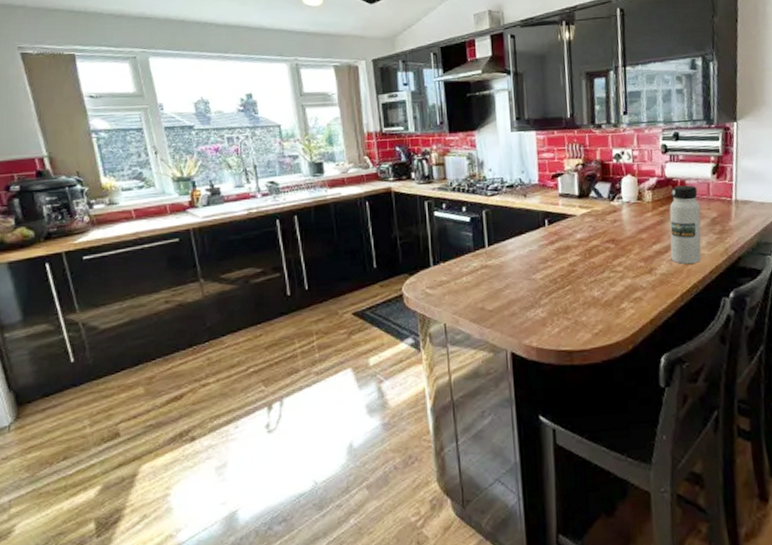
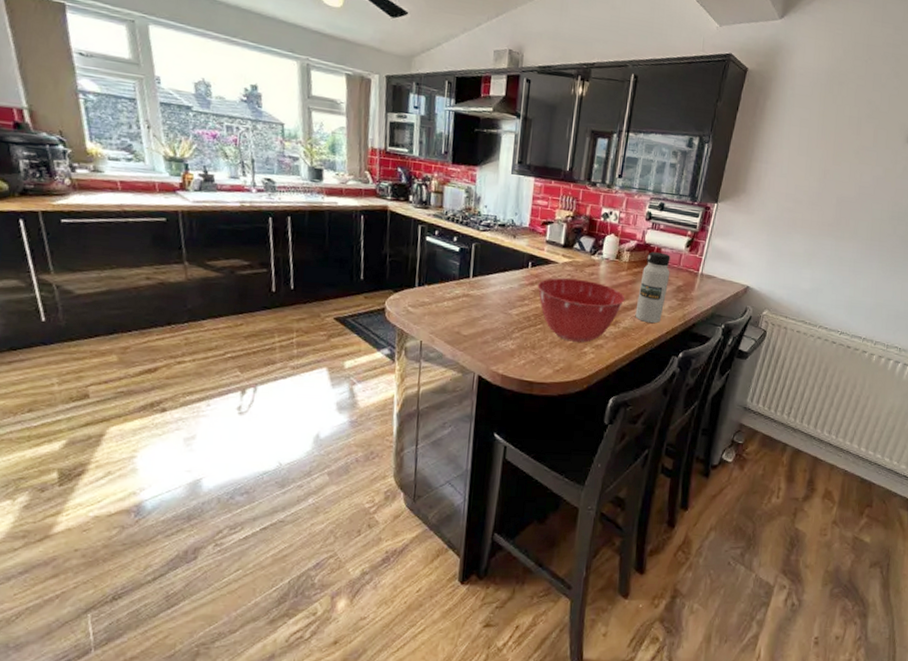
mixing bowl: none [558,228,657,299] -> present [537,278,625,343]

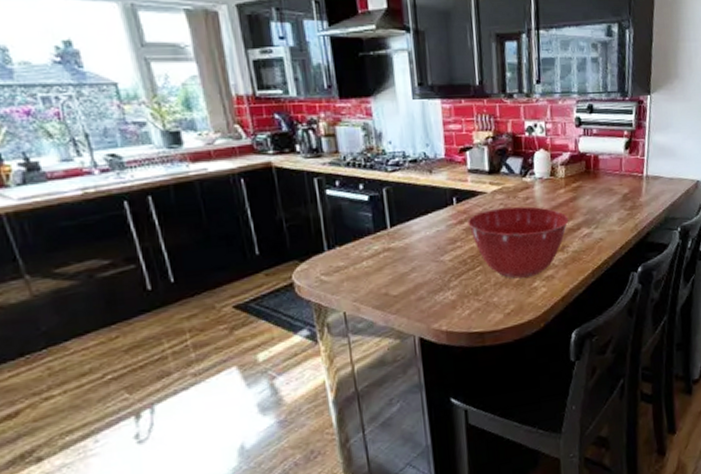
water bottle: present [635,251,671,324] -> none [582,160,613,242]

